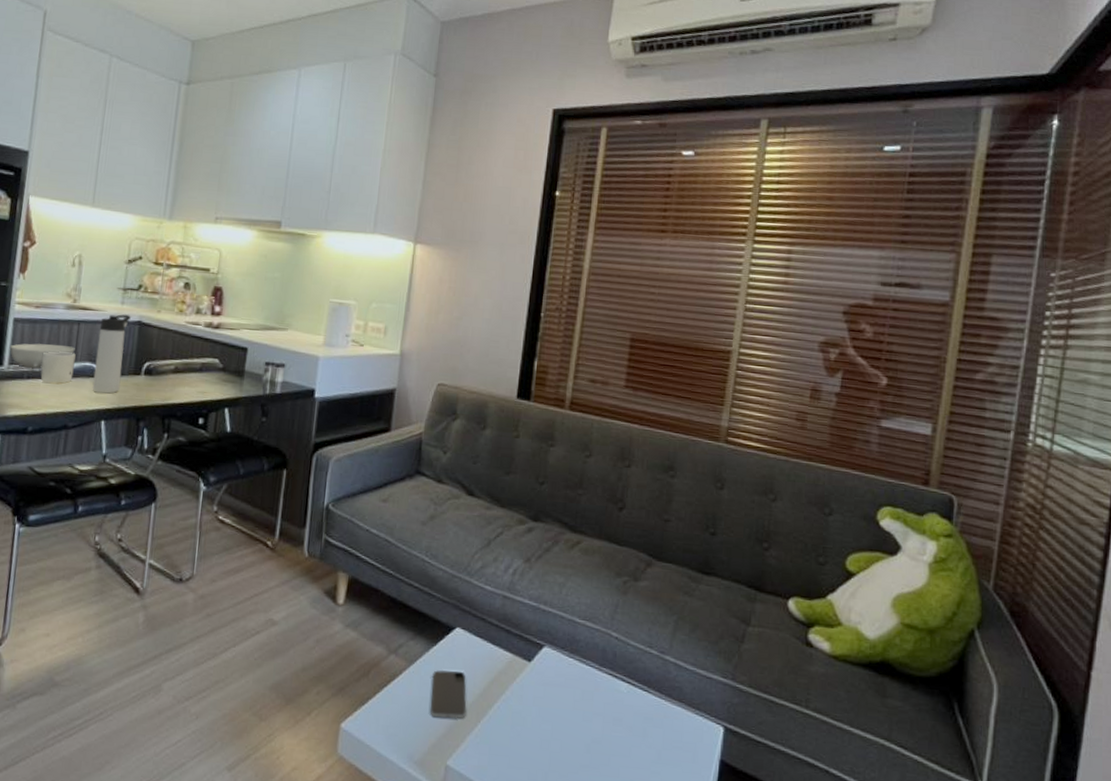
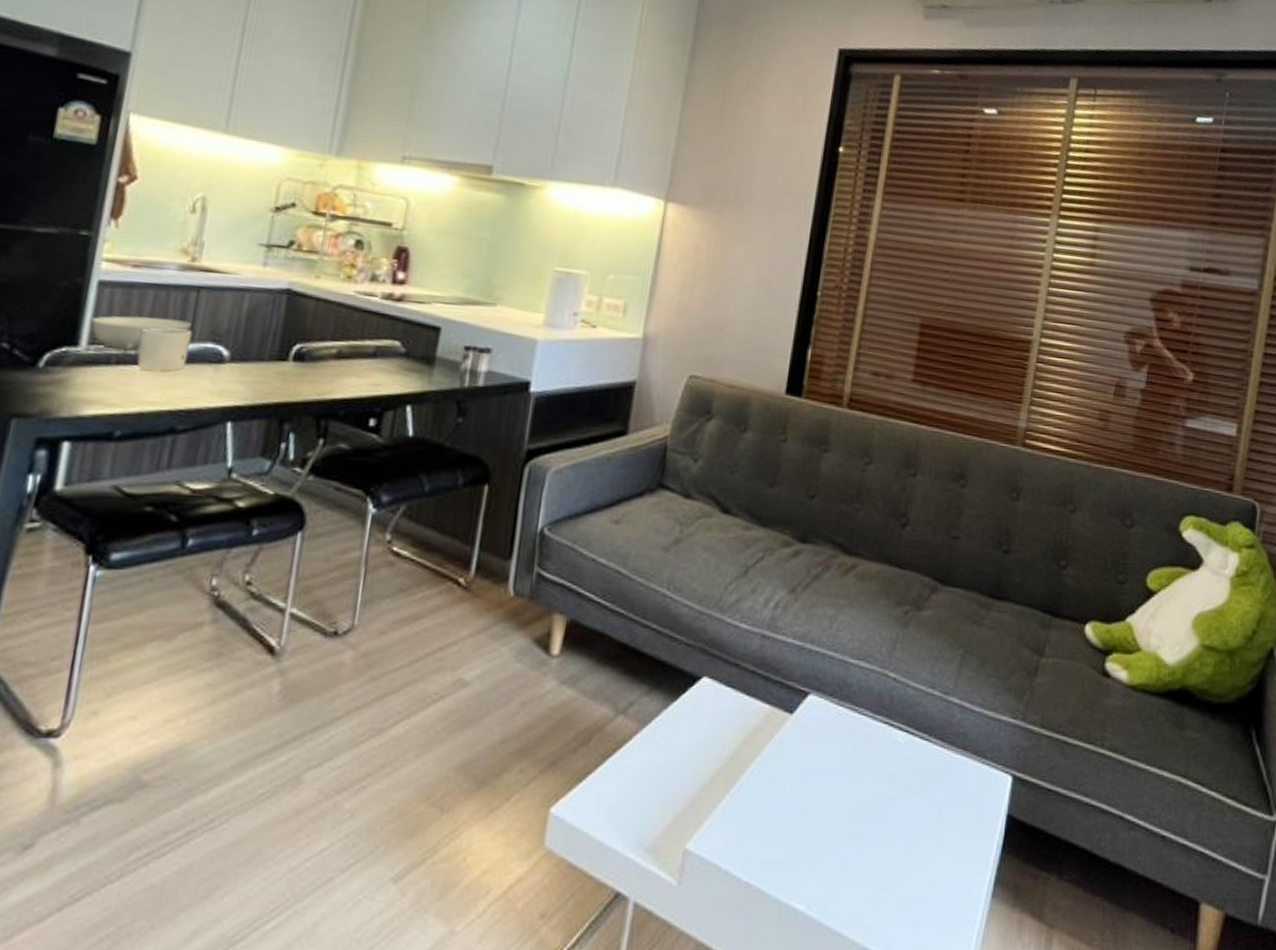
thermos bottle: present [92,314,131,395] -> none [215,279,276,387]
smartphone: present [430,670,467,719] -> none [666,730,713,791]

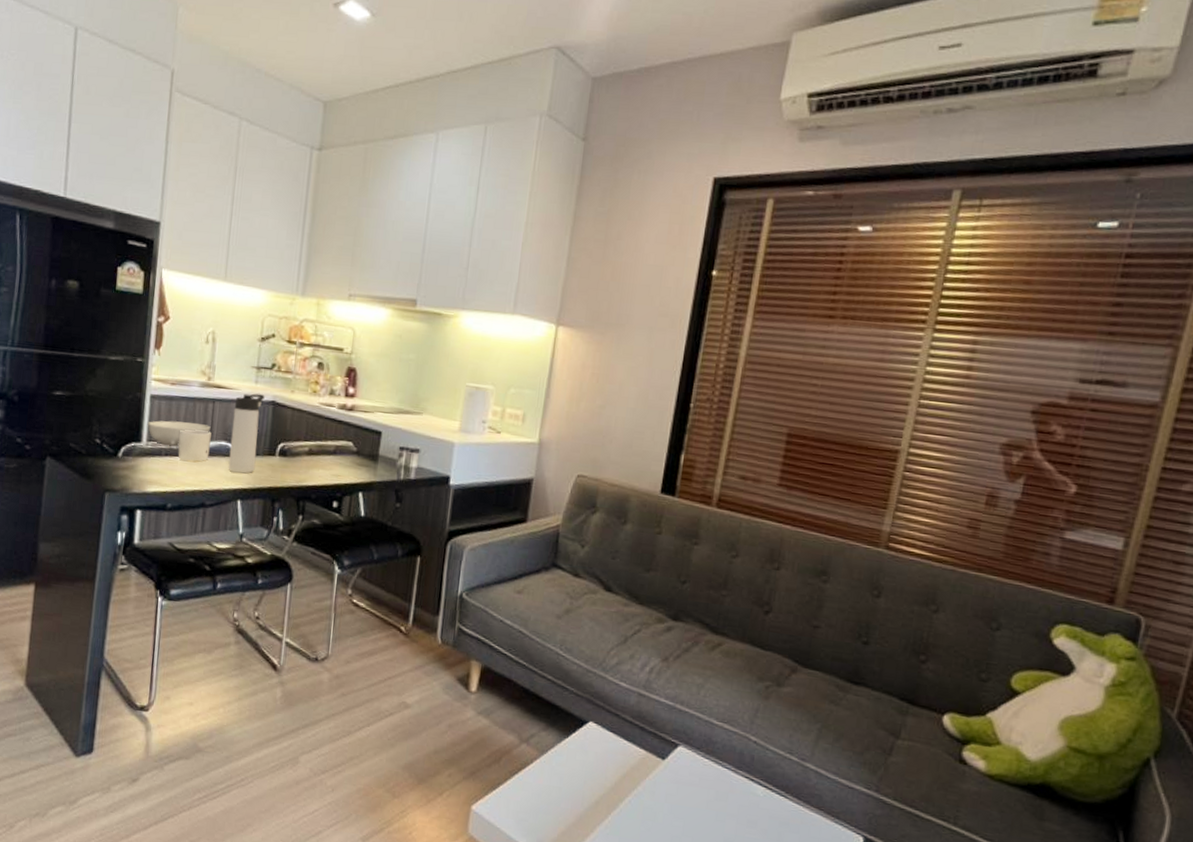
thermos bottle: none [215,279,276,387] -> present [228,393,265,475]

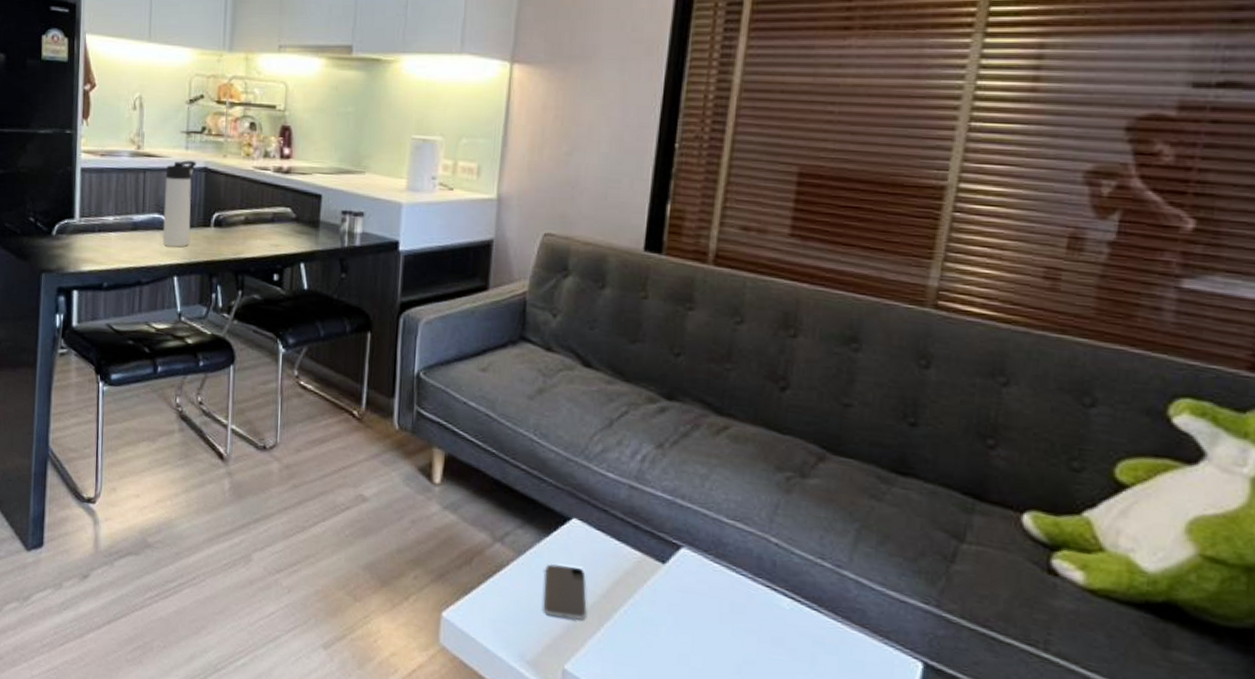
bowl: present [147,420,211,448] -> none [79,194,143,223]
mug: present [178,429,211,462] -> none [110,202,144,238]
smartphone: none [560,761,598,810] -> present [543,564,587,620]

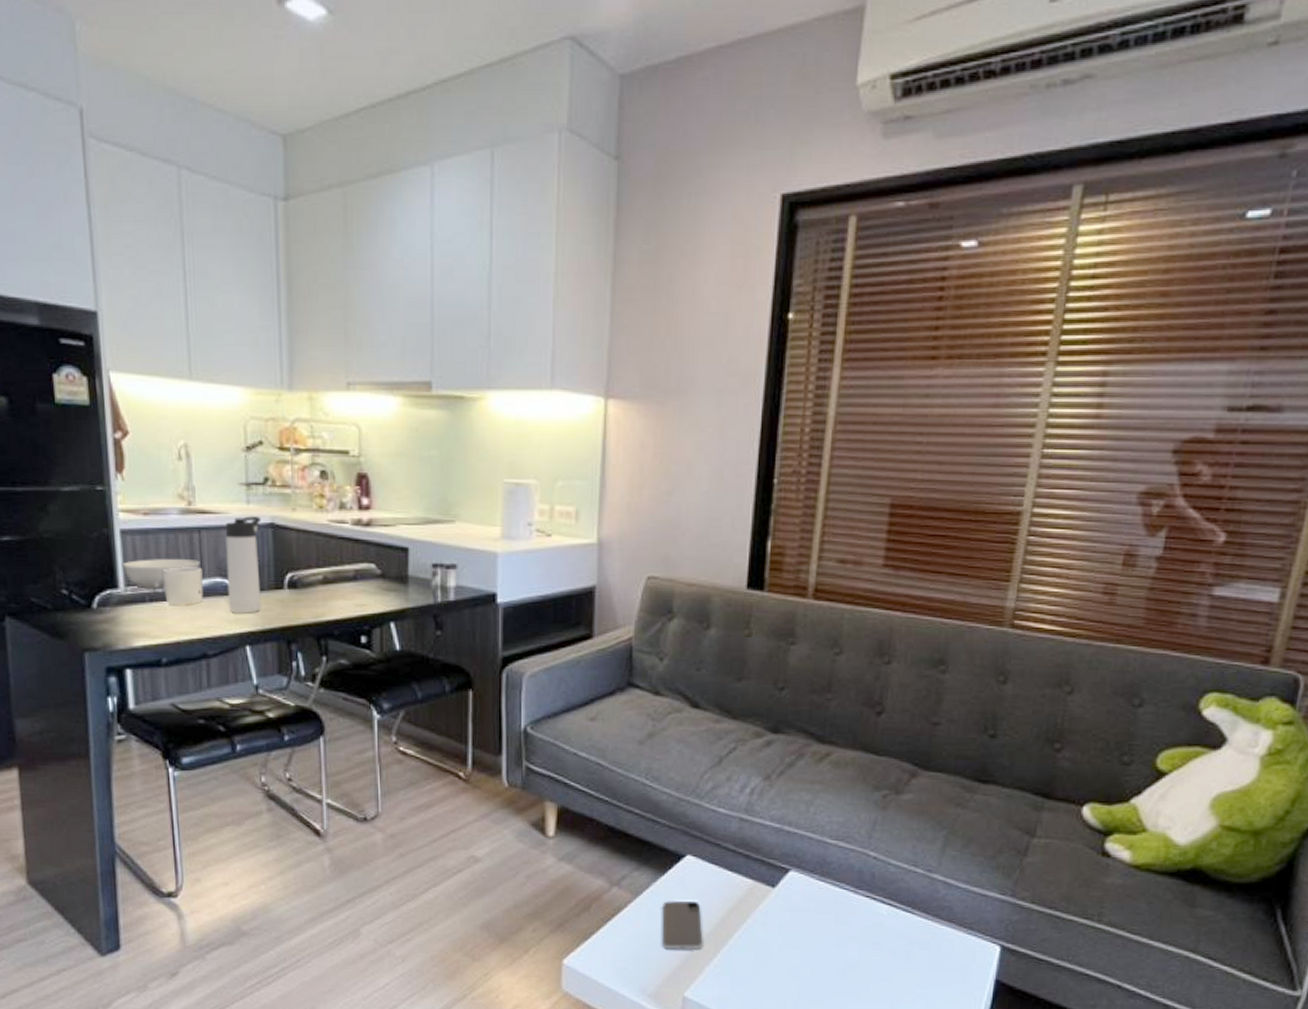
bowl: none [79,194,143,223] -> present [122,558,201,591]
mug: none [110,202,144,238] -> present [162,567,204,606]

